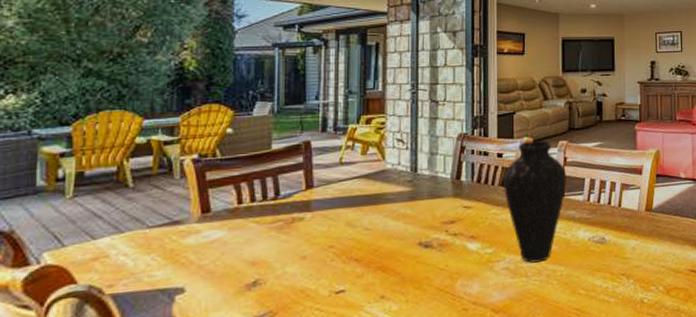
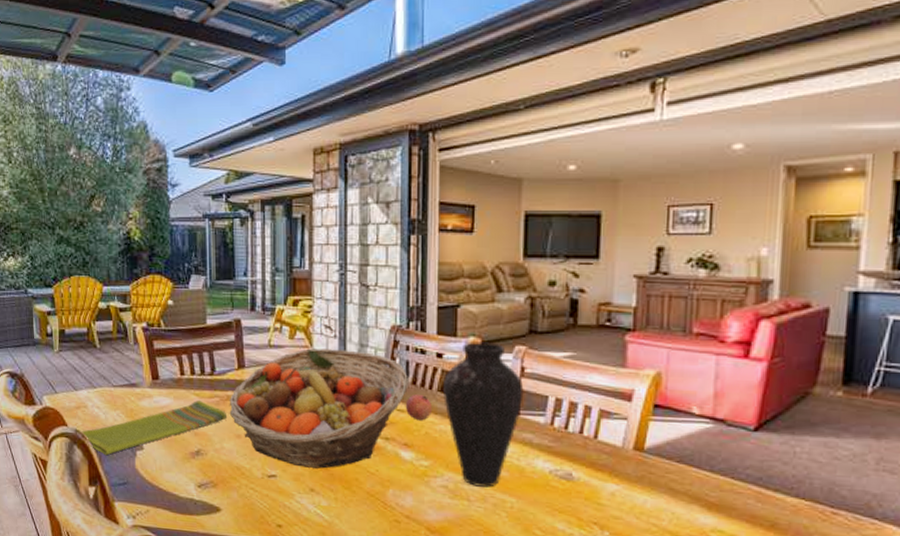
dish towel: none [98,228,291,309] -> present [82,400,226,456]
fruit basket: none [294,159,474,276] -> present [229,348,408,469]
pomegranate: none [471,190,495,214] -> present [405,393,433,421]

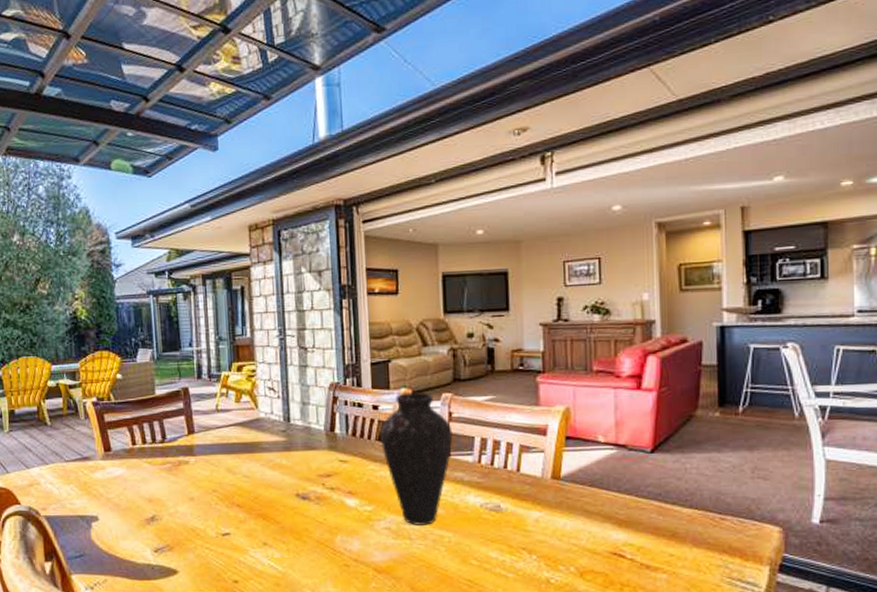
dish towel: present [82,400,226,456] -> none [35,468,179,530]
fruit basket: present [229,348,408,469] -> none [180,409,349,523]
pomegranate: present [405,393,433,421] -> none [347,444,373,469]

